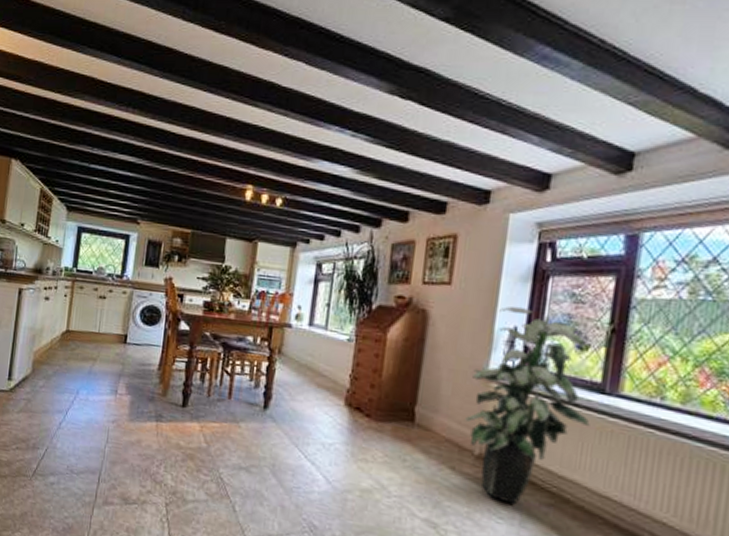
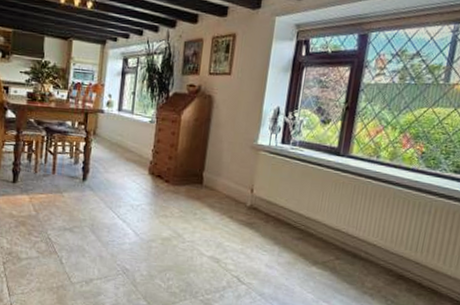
indoor plant: present [465,306,590,505] -> none [241,91,329,241]

